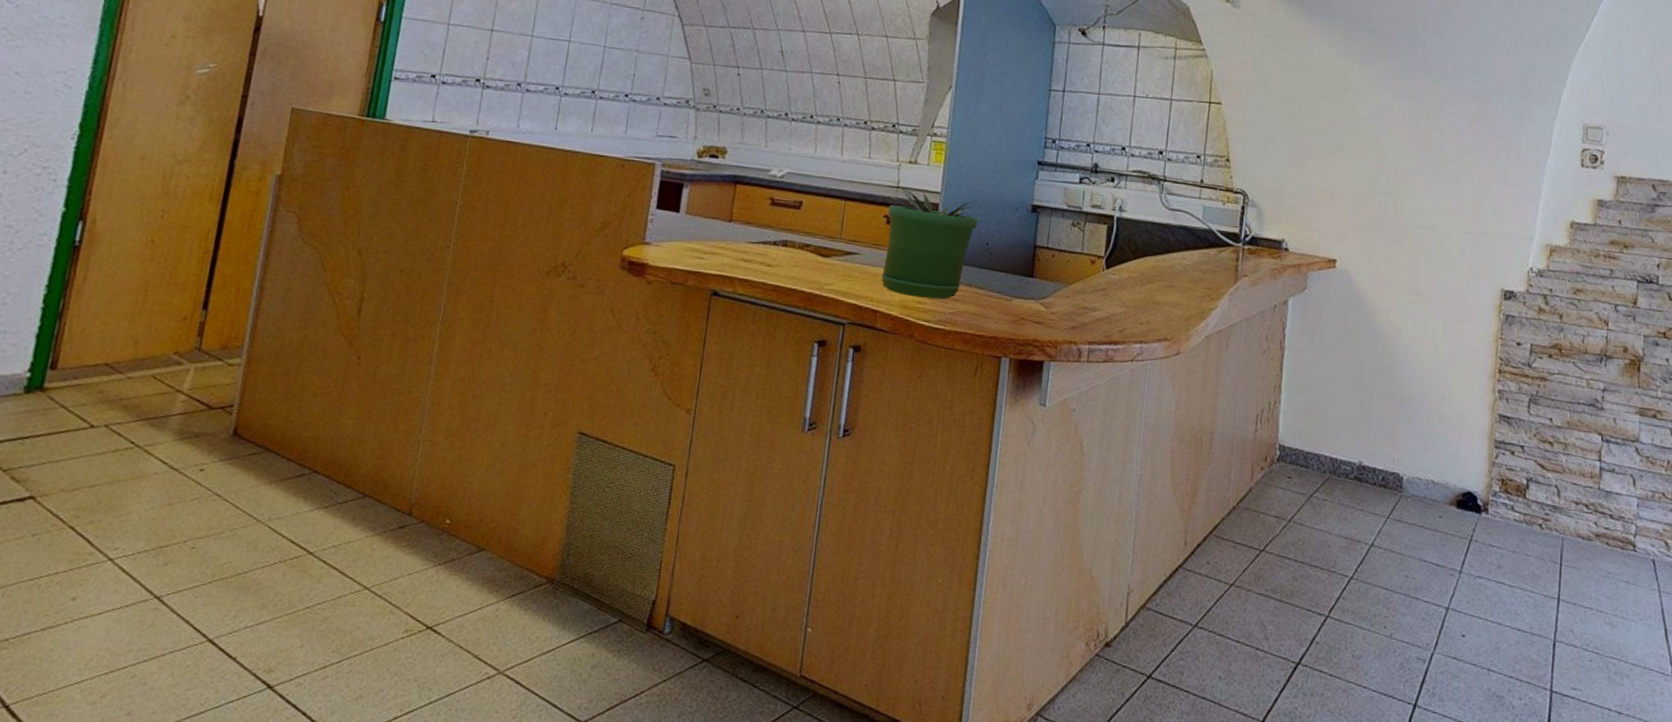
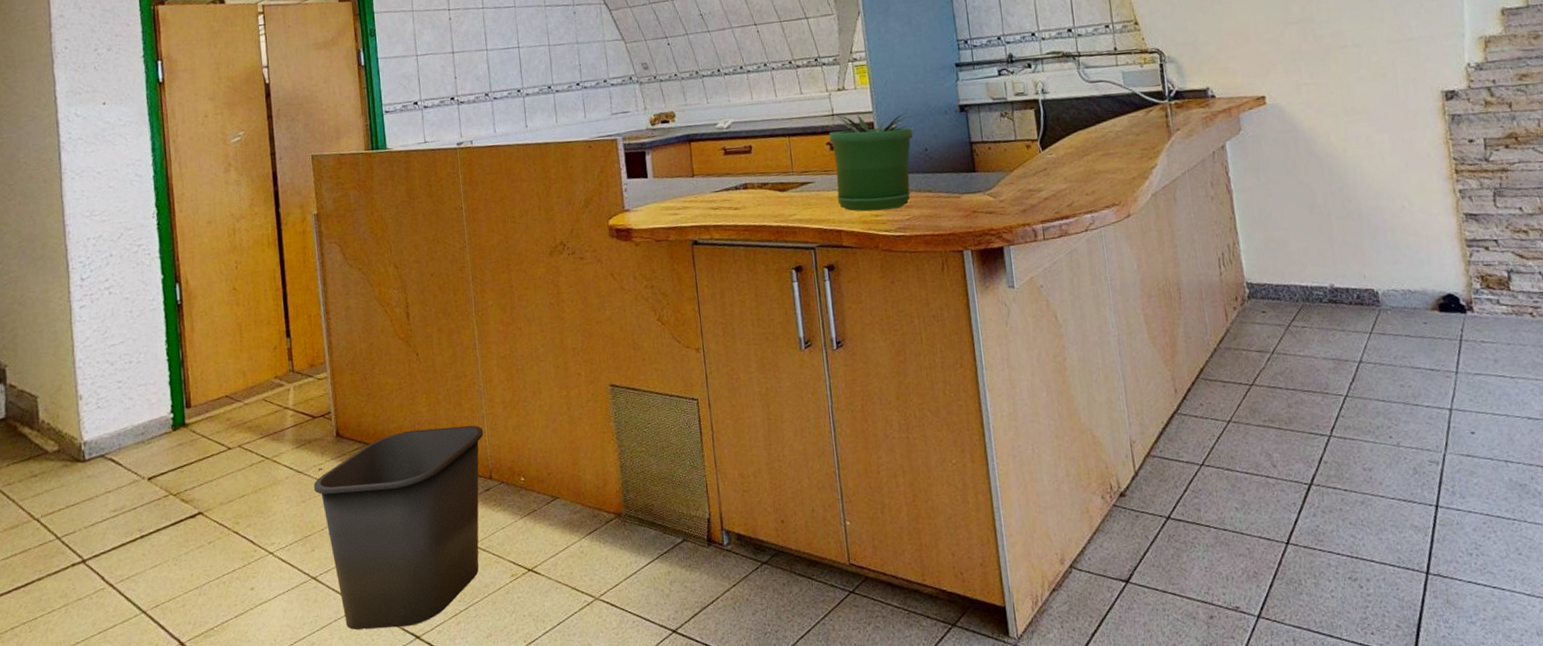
waste bin: none [183,443,416,672] -> present [313,425,484,630]

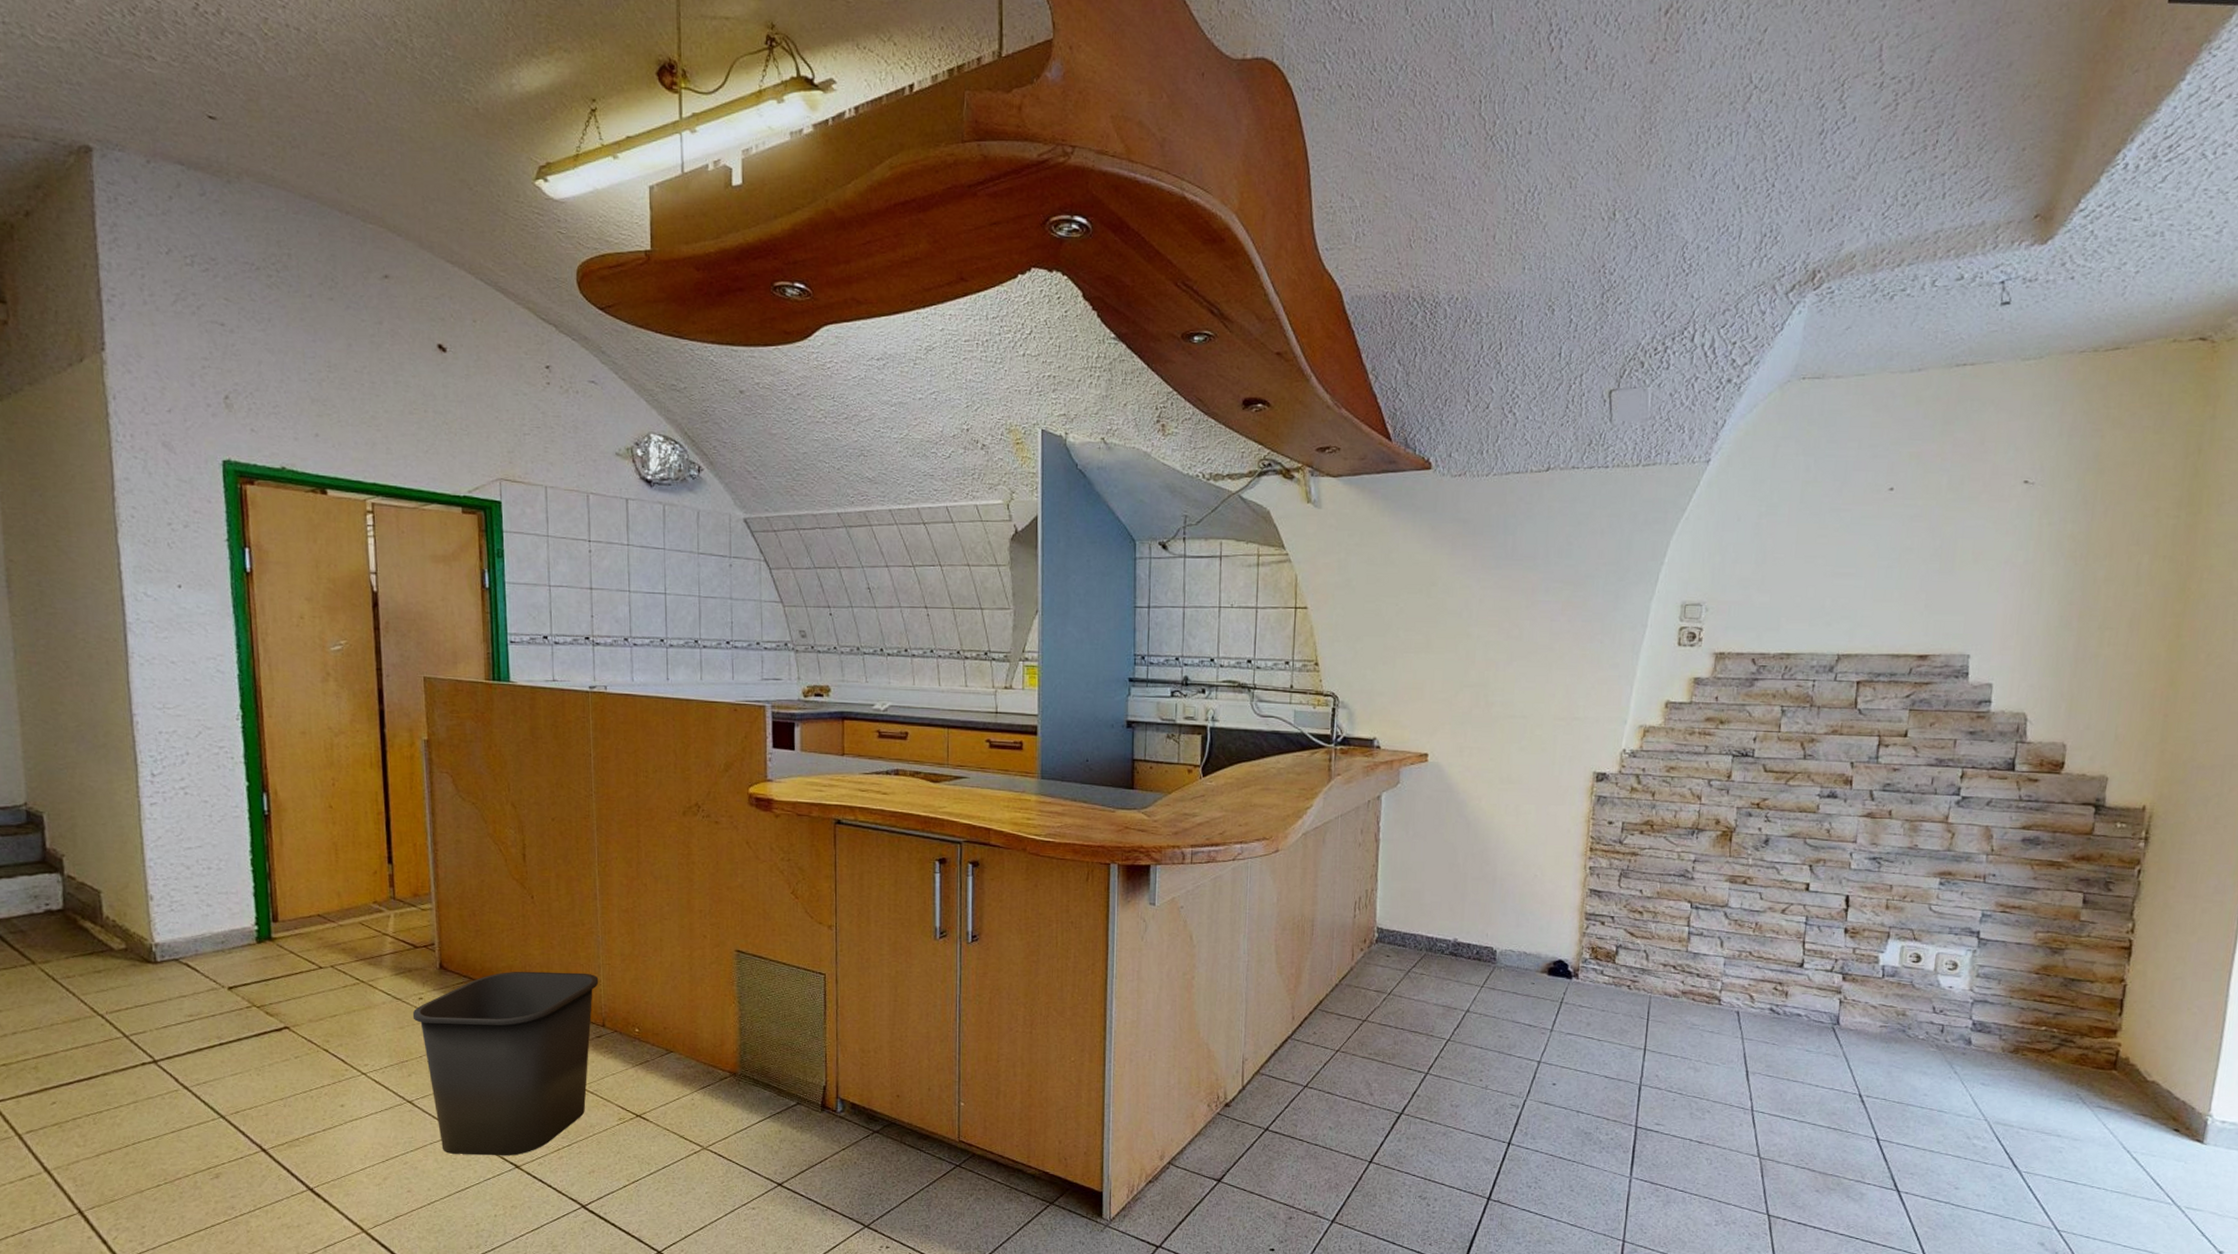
planter: present [827,111,925,212] -> none [990,708,1089,815]

